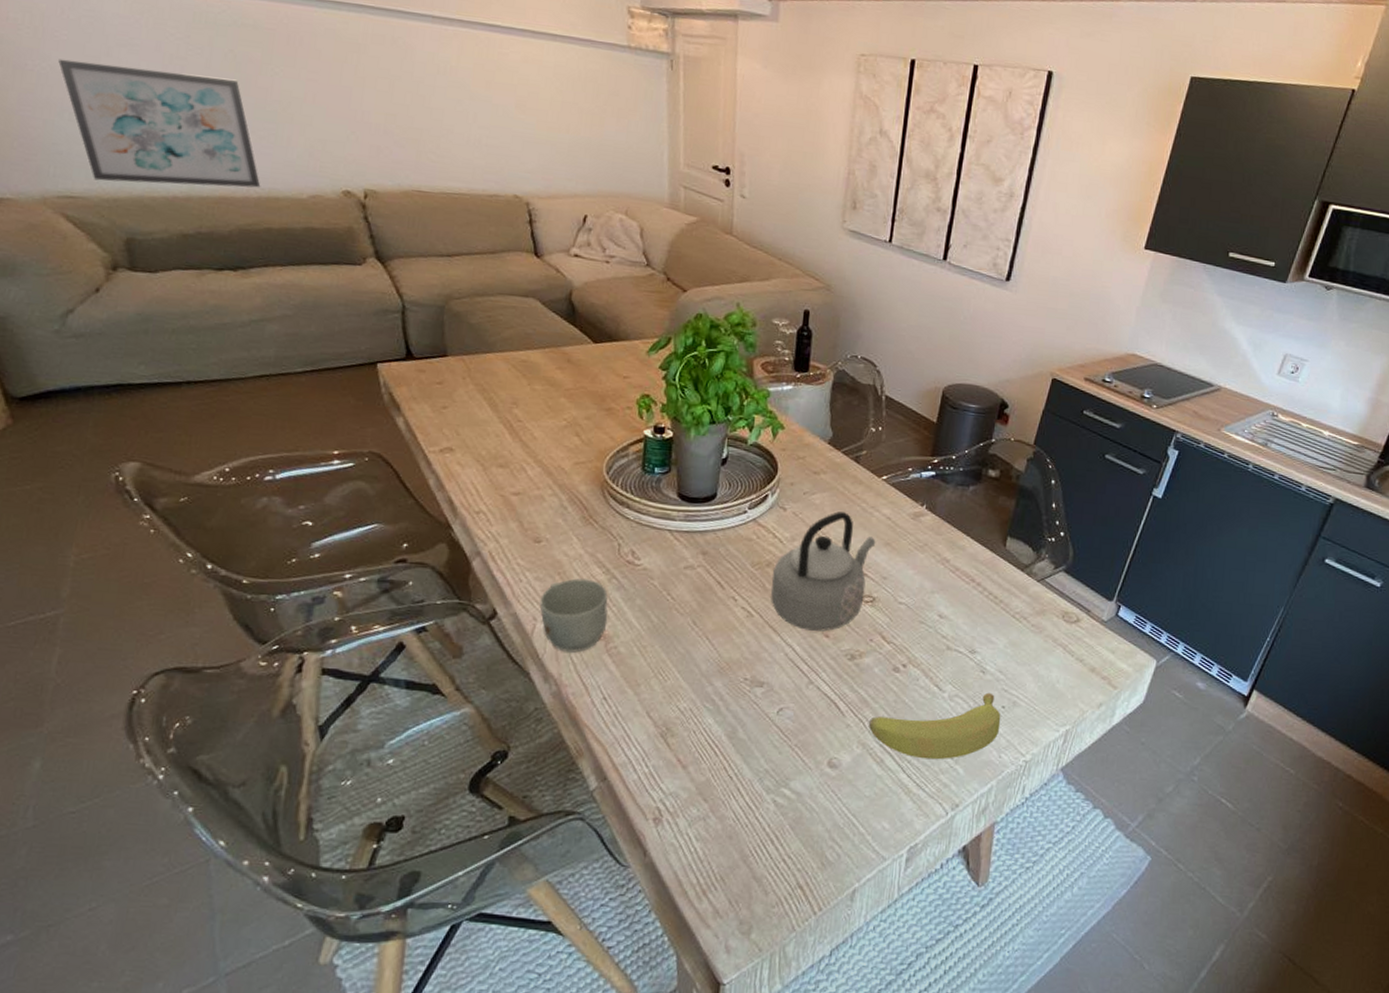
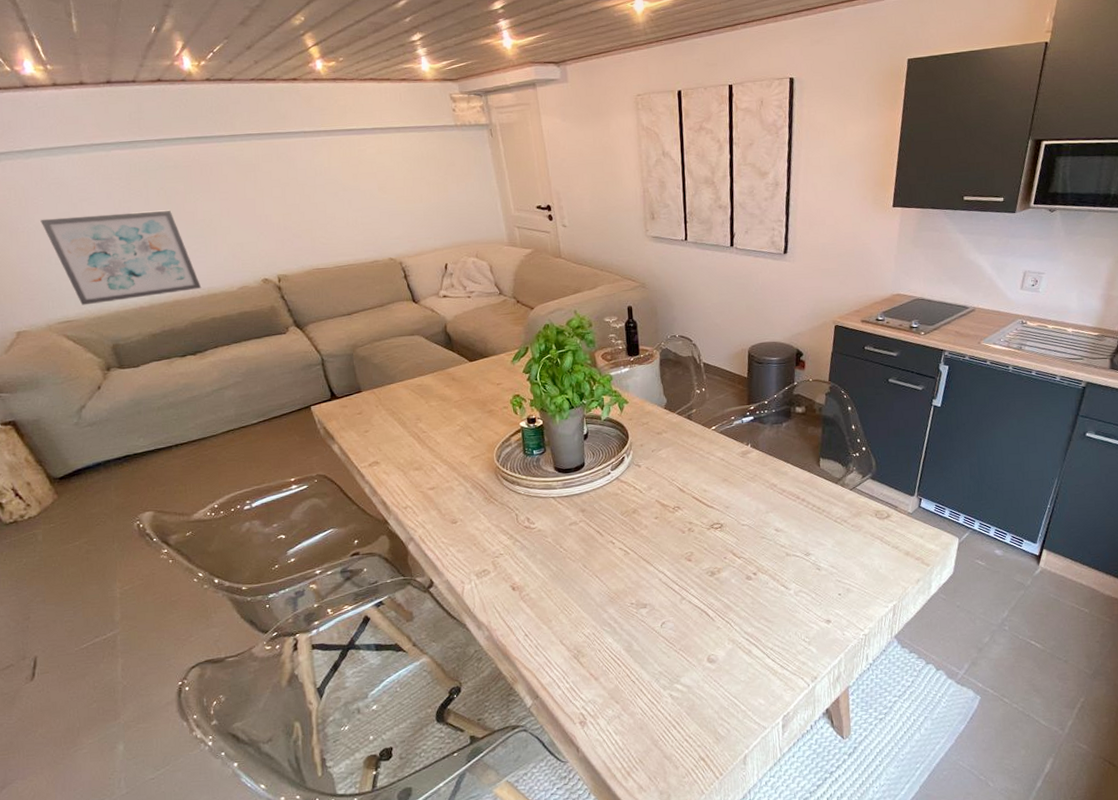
mug: present [539,578,608,653] -> none [464,545,518,604]
teapot: present [771,511,876,632] -> none [638,460,716,558]
banana: present [869,692,1001,760] -> none [735,584,840,645]

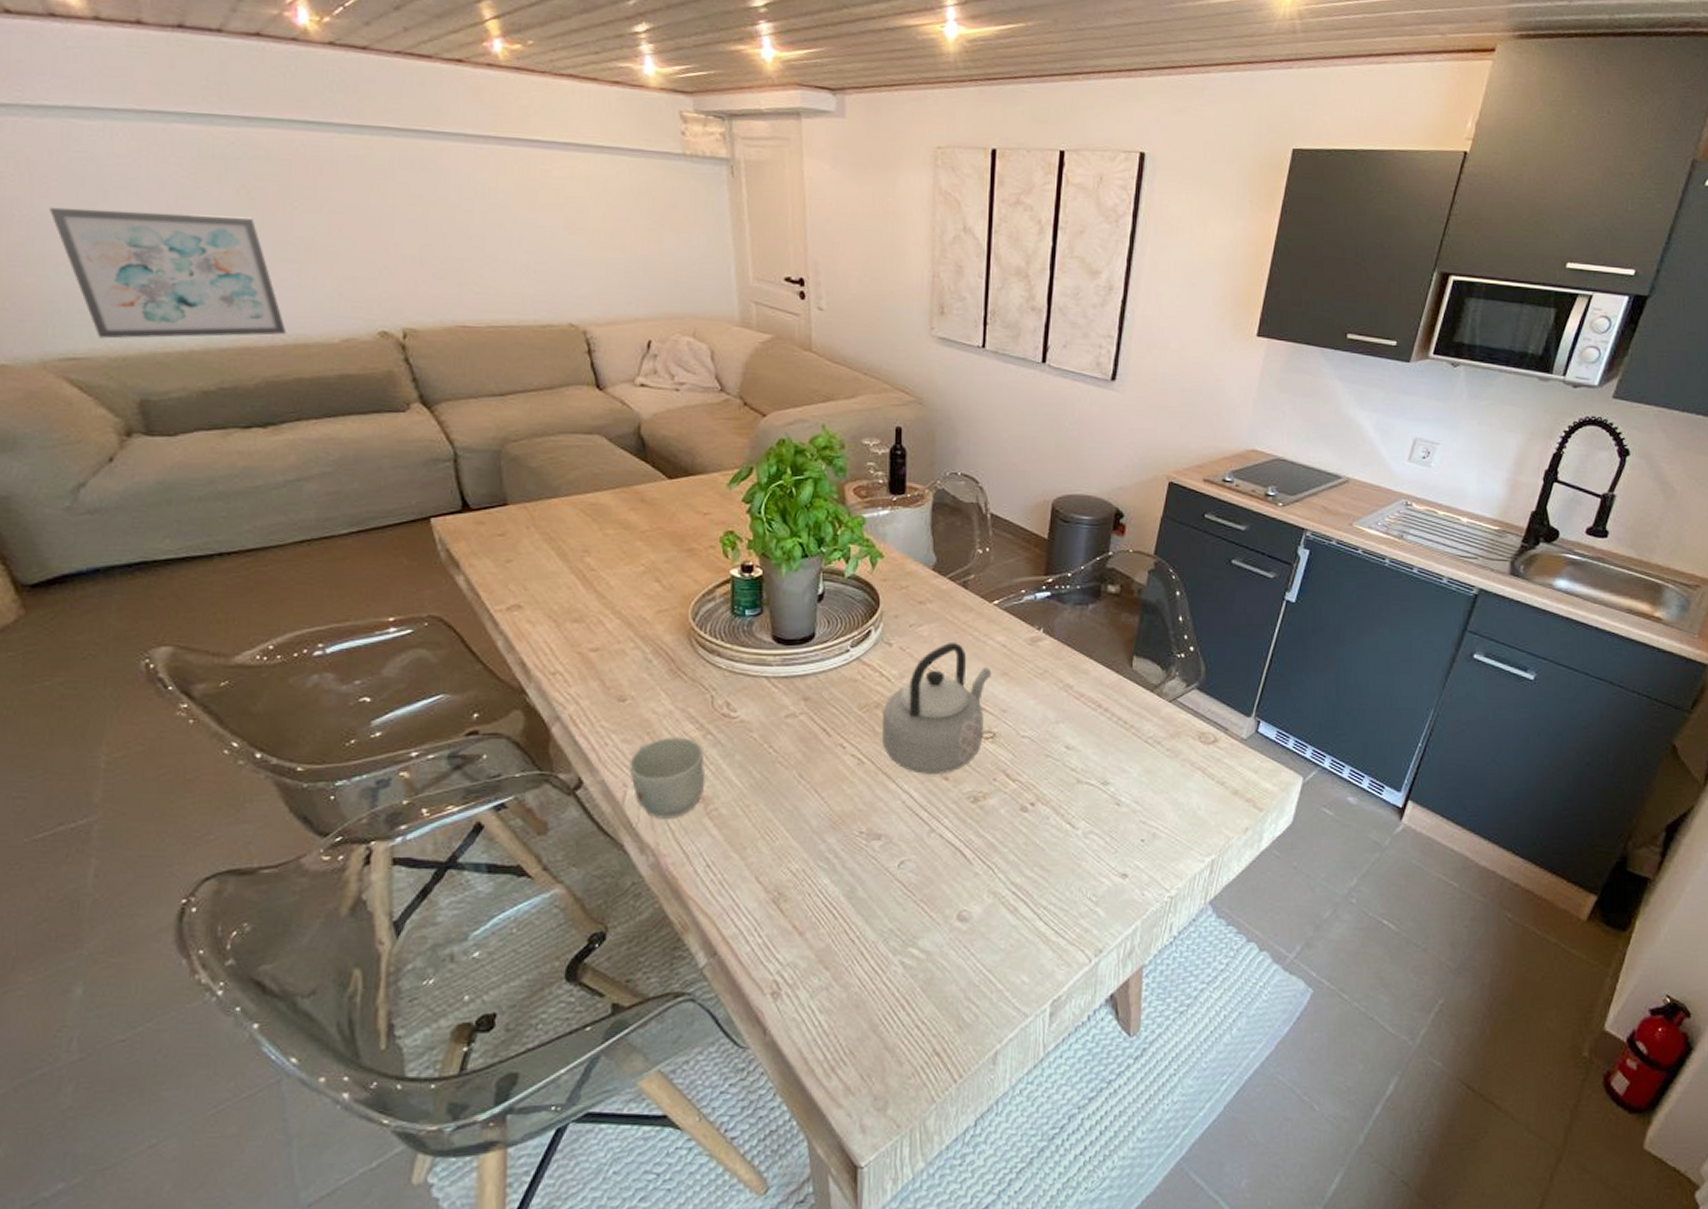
mug: none [464,545,518,604] -> present [629,737,706,819]
teapot: none [638,460,716,558] -> present [881,643,992,774]

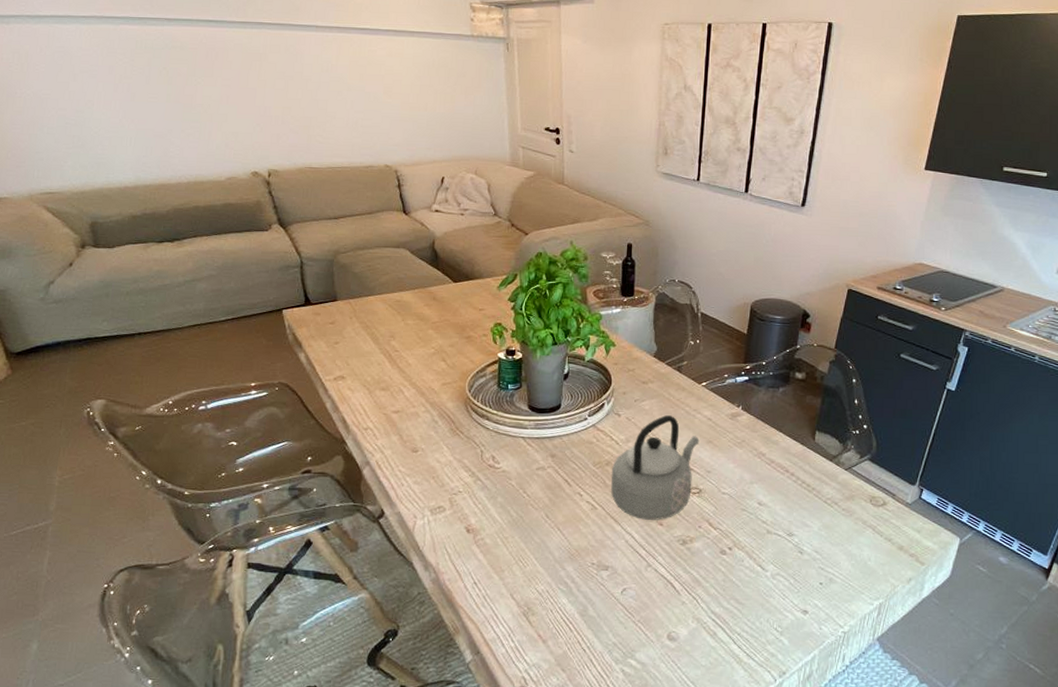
wall art: present [49,207,287,339] -> none [39,86,190,179]
mug: present [629,737,706,819] -> none [418,481,475,545]

